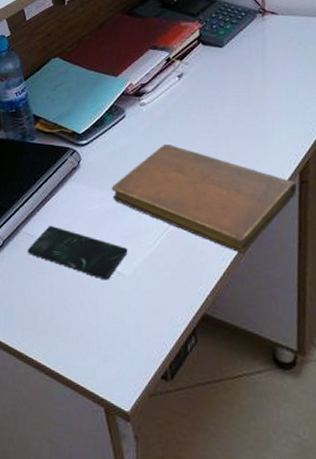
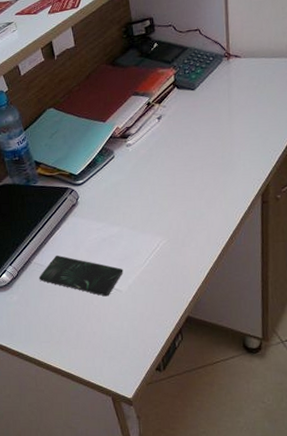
notebook: present [111,143,297,254] -> none [106,178,260,265]

